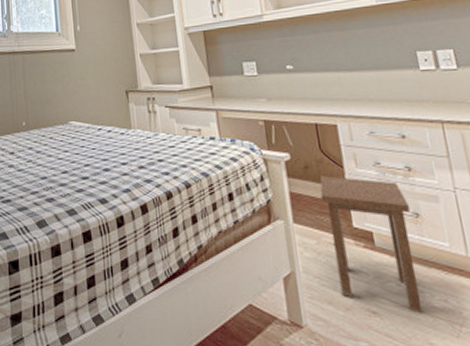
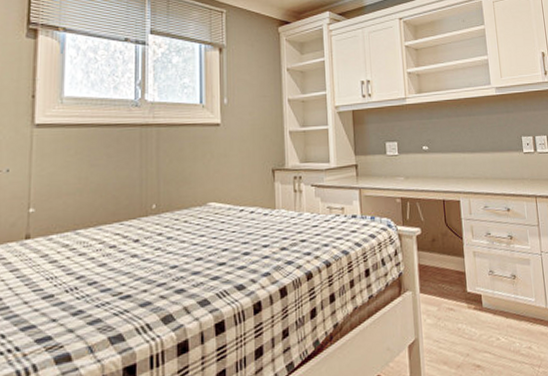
stool: present [319,176,424,315] -> none [443,247,514,362]

